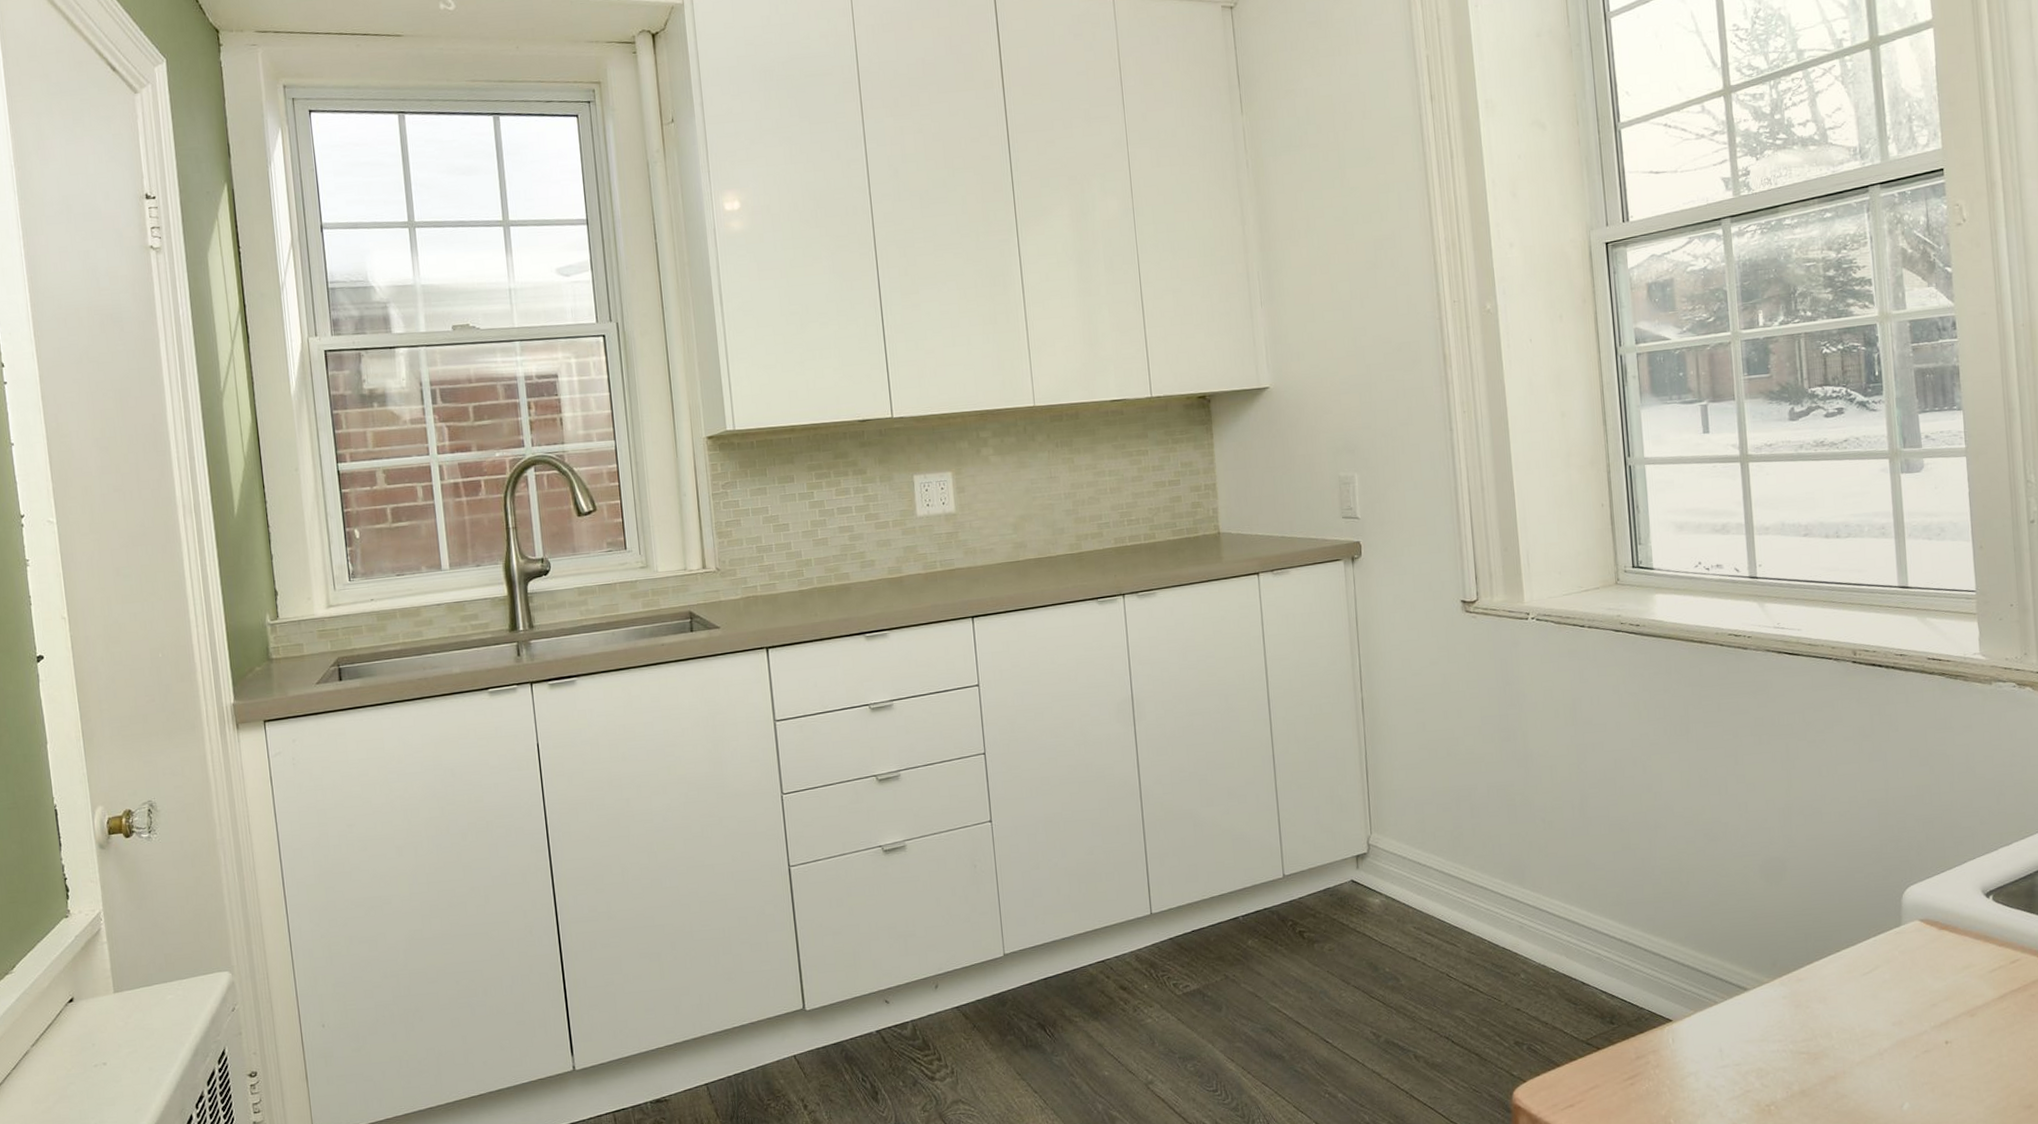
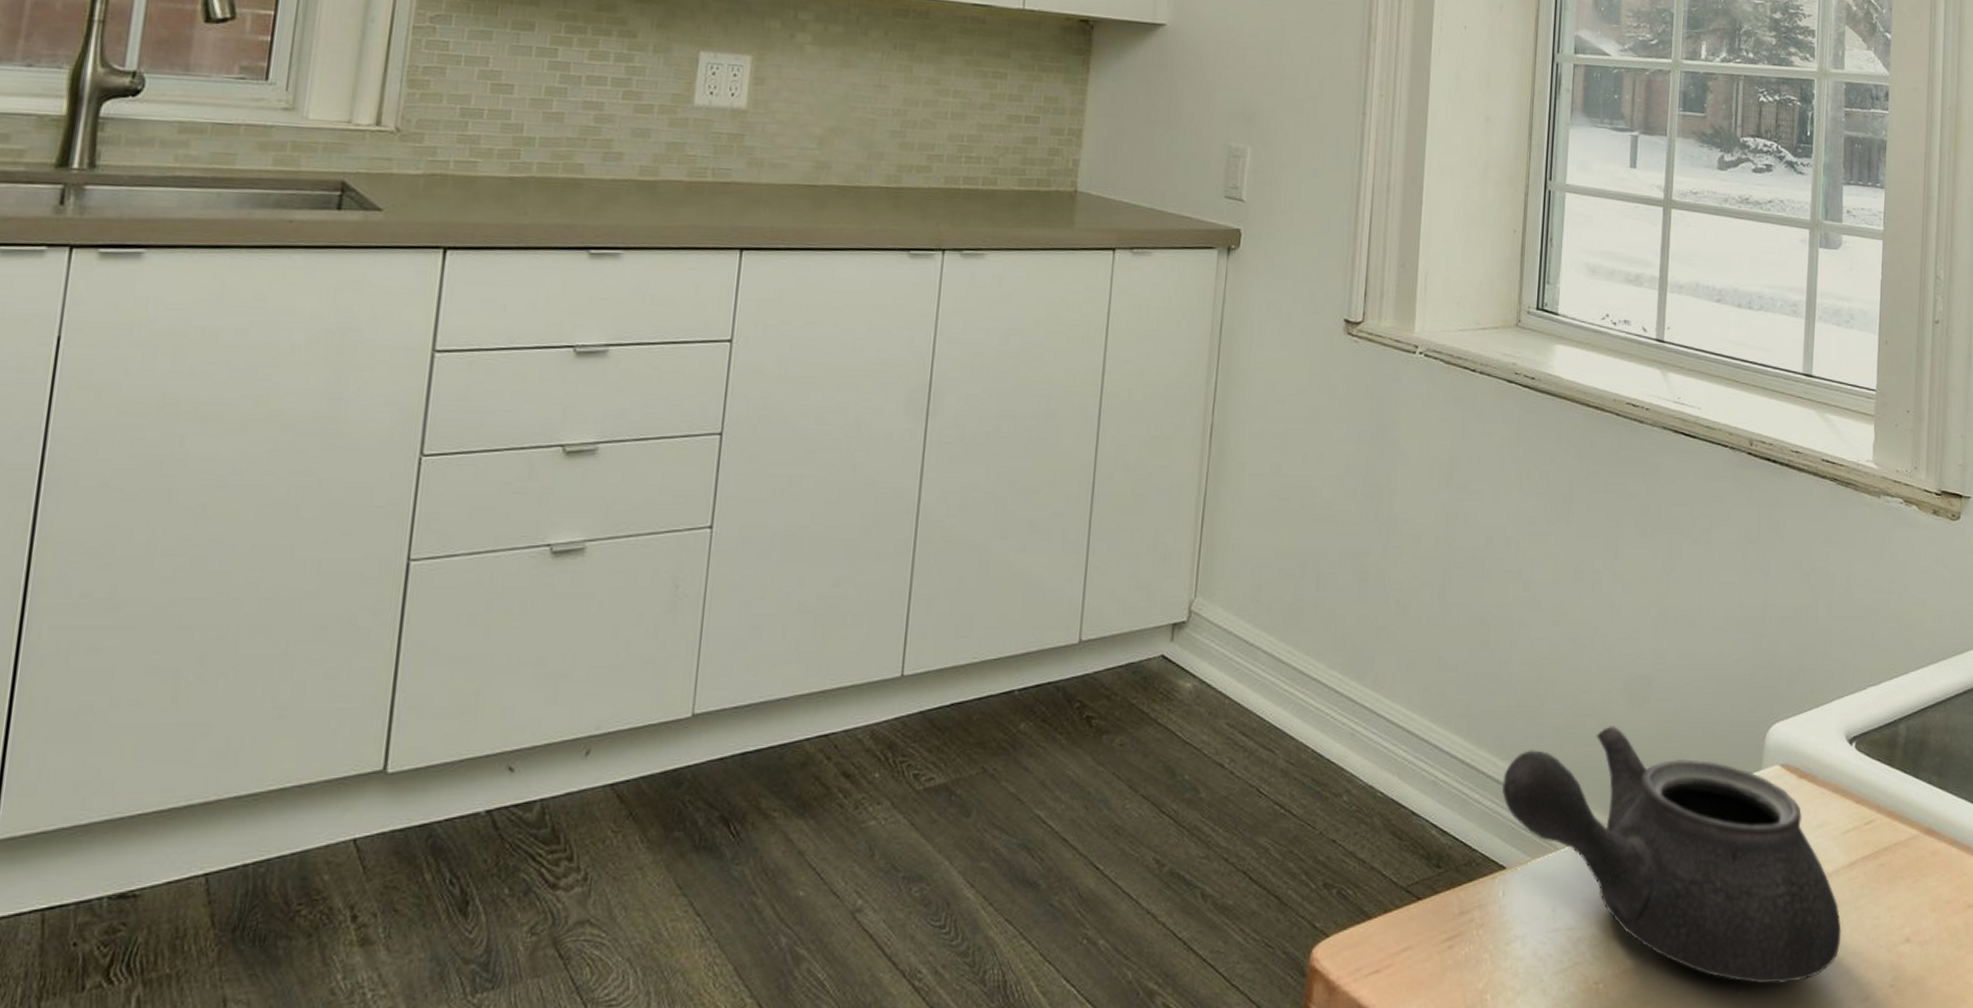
teapot: none [1659,901,1999,1099] -> present [1502,726,1842,985]

